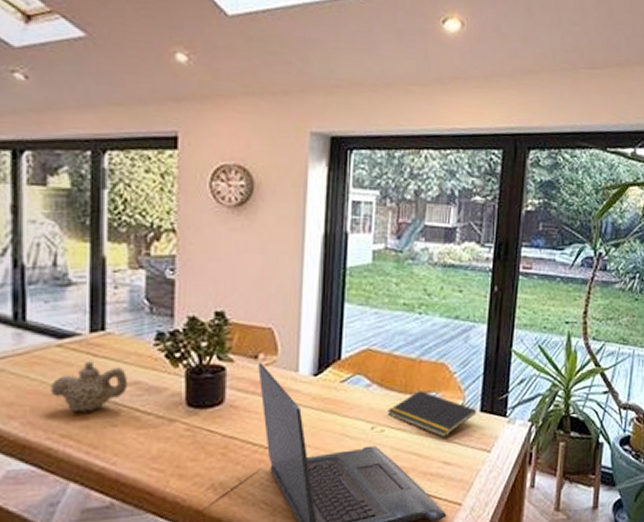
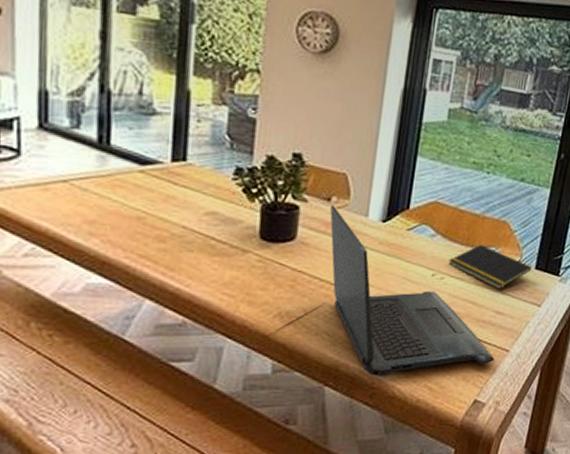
teapot: present [50,361,128,413] -> none [131,188,206,237]

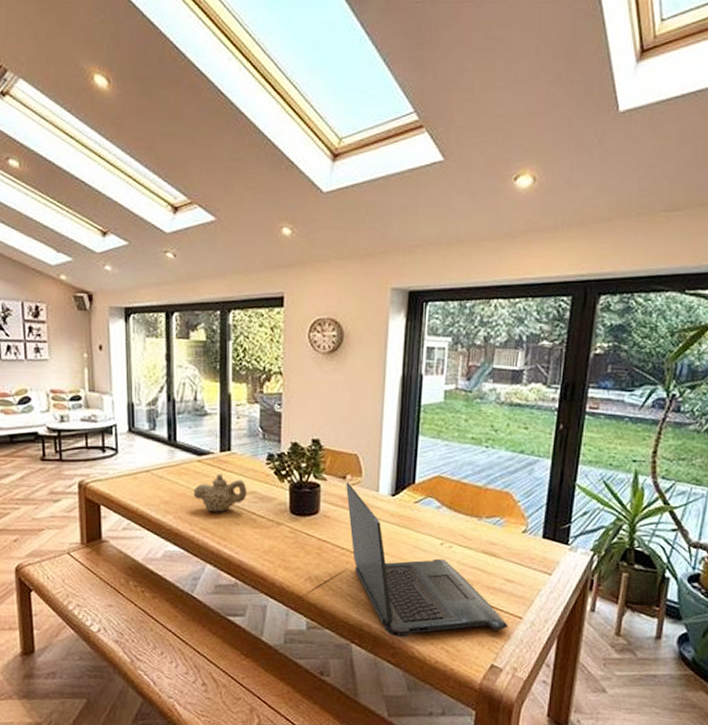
teapot: none [131,188,206,237] -> present [193,473,247,513]
notepad: present [448,245,532,290] -> none [455,515,540,558]

